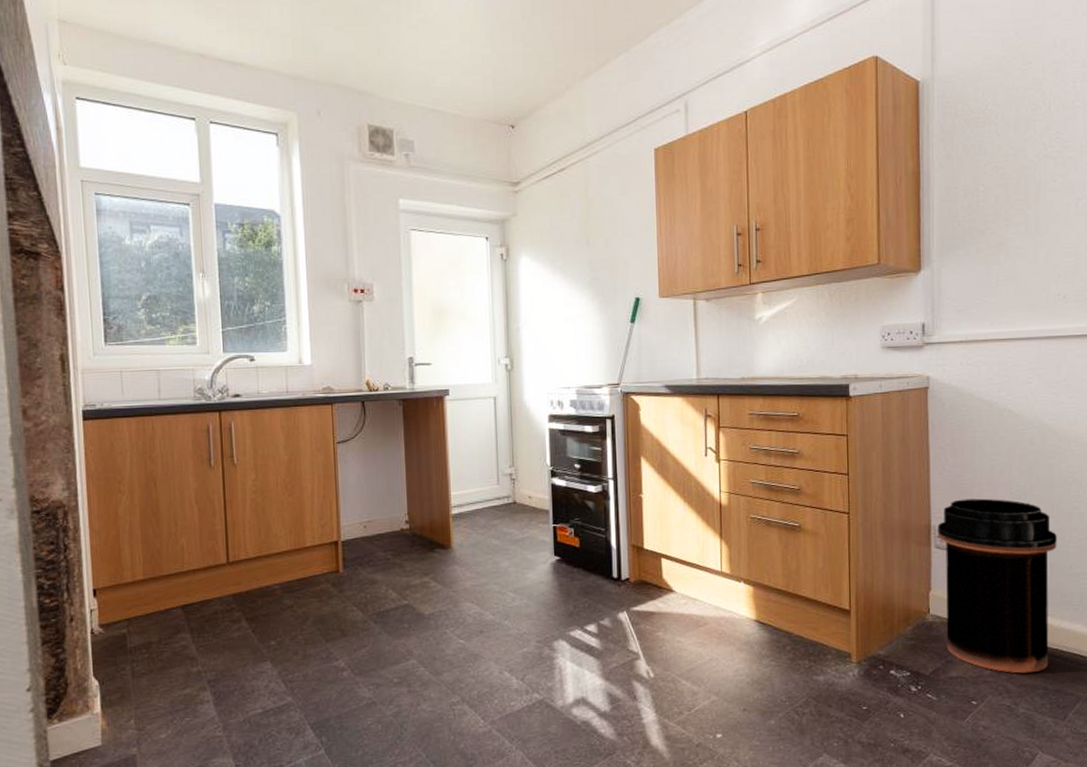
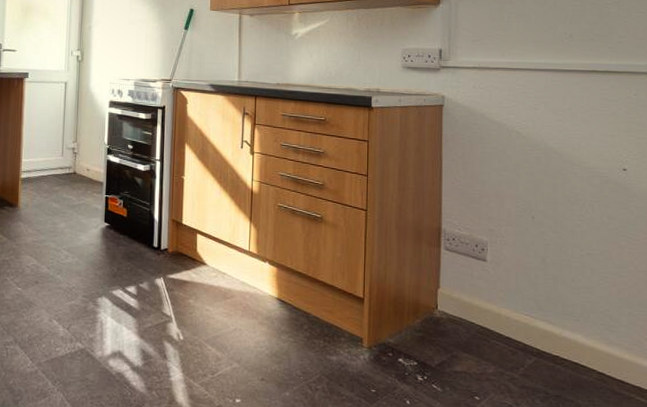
trash can: present [938,498,1057,674] -> none [448,207,560,376]

